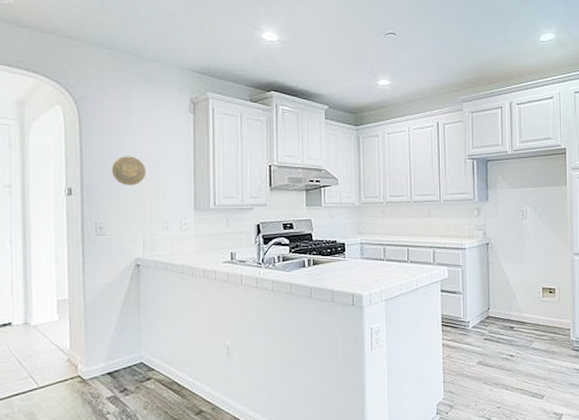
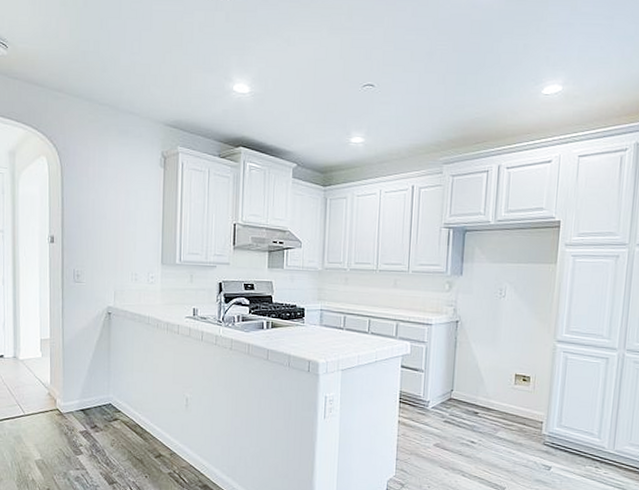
decorative plate: present [111,156,146,186] -> none [88,208,119,237]

